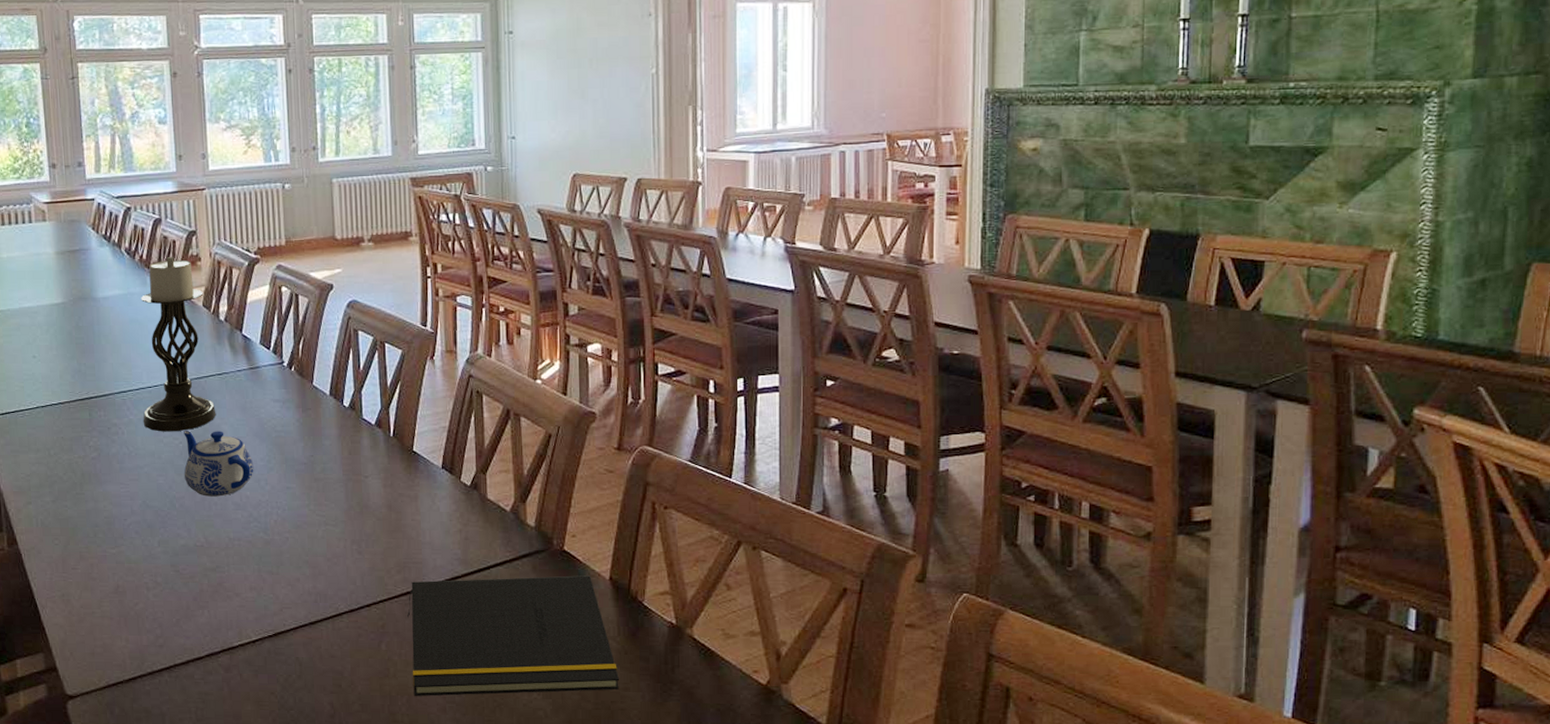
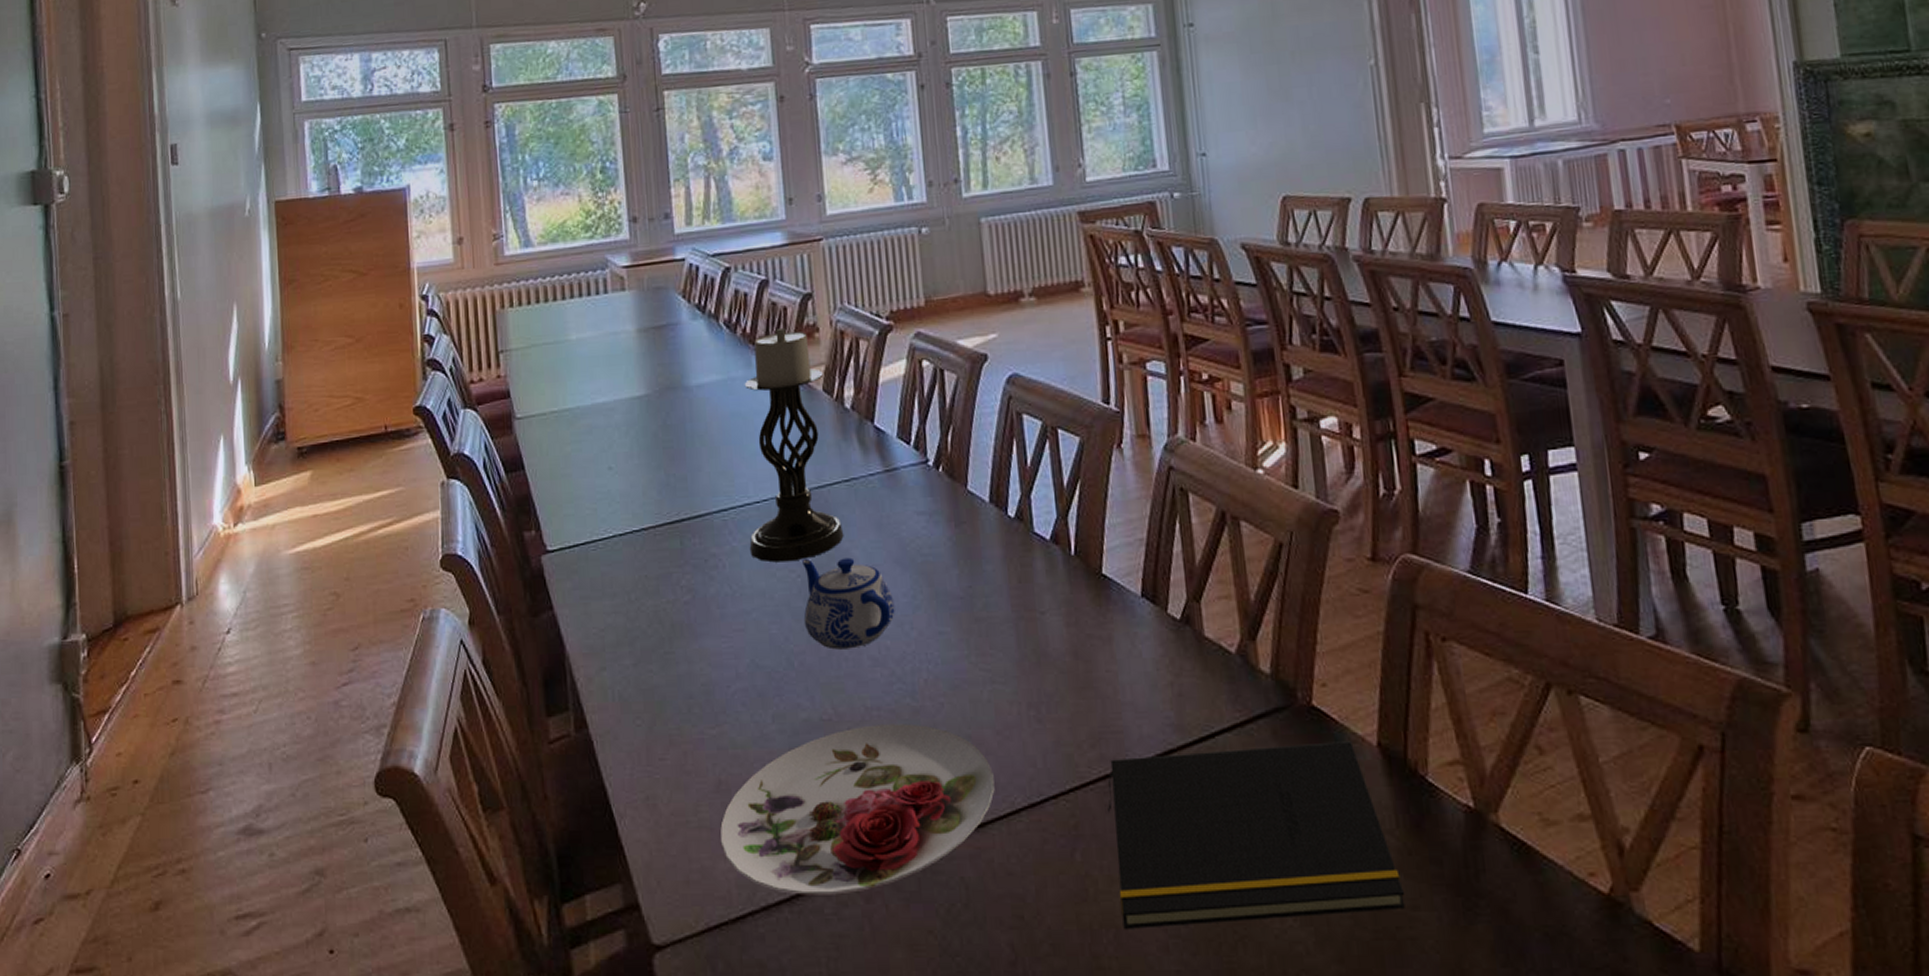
plate: none [117,551,324,666] -> present [720,723,995,895]

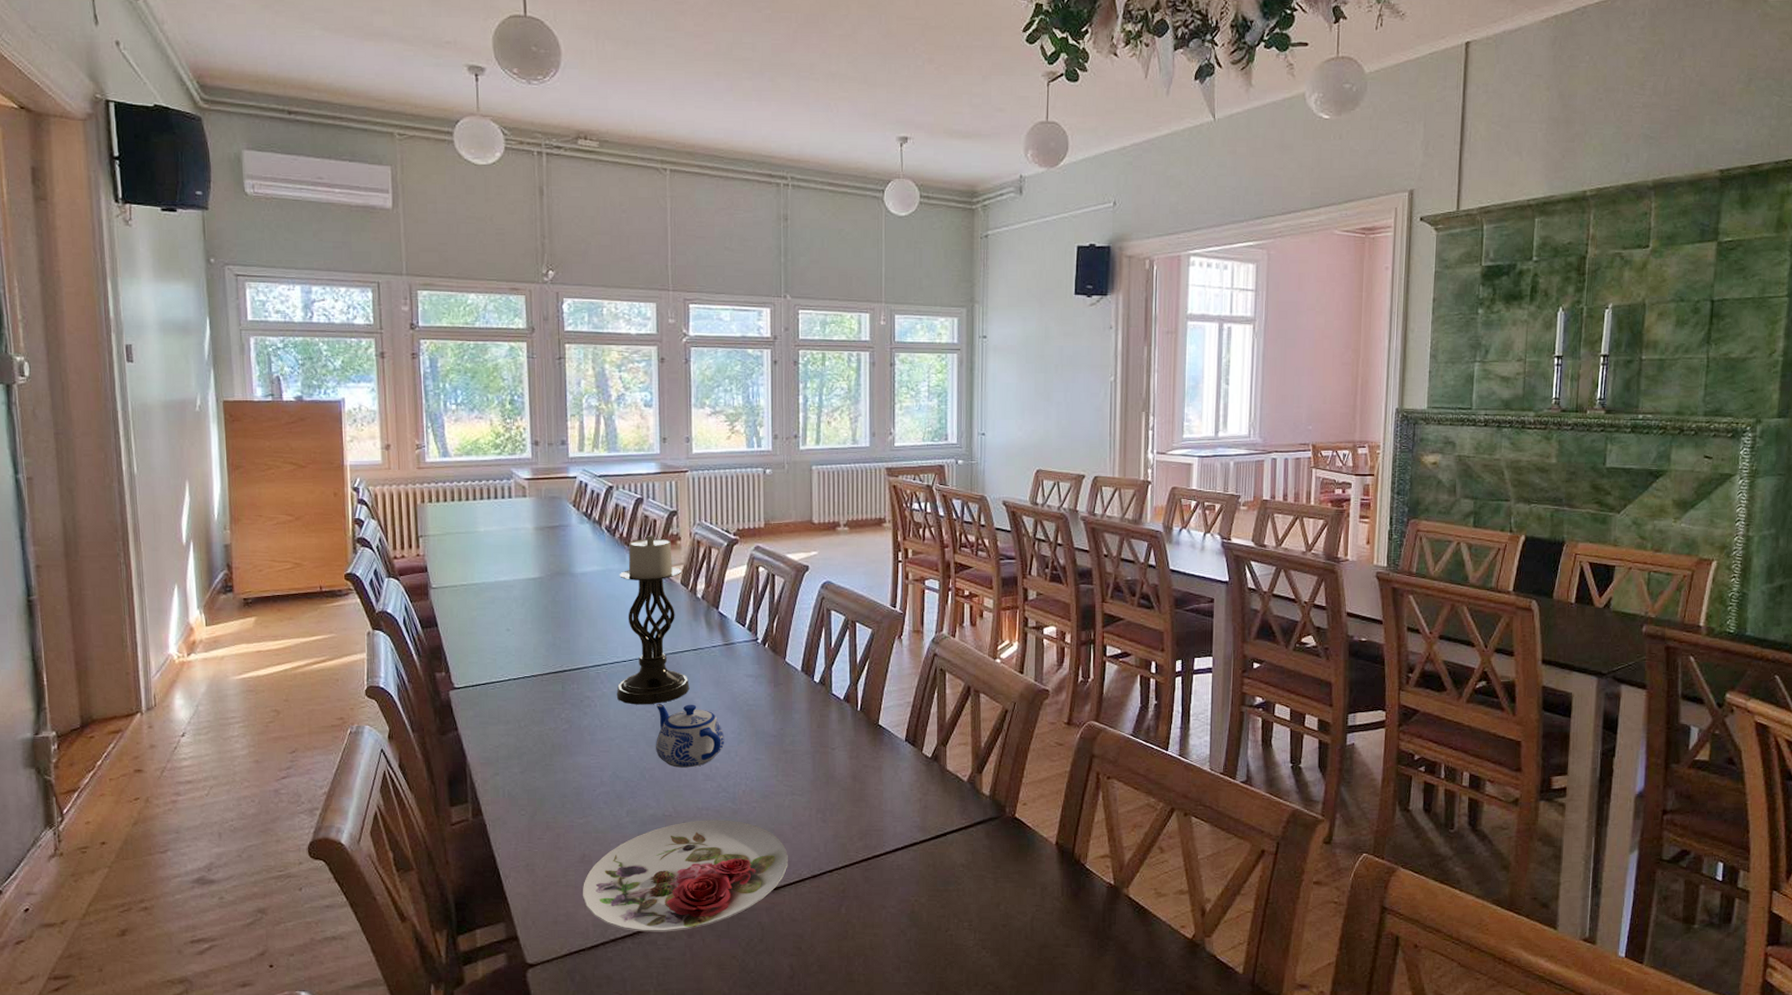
notepad: present [1107,741,1405,929] -> none [867,841,1062,956]

